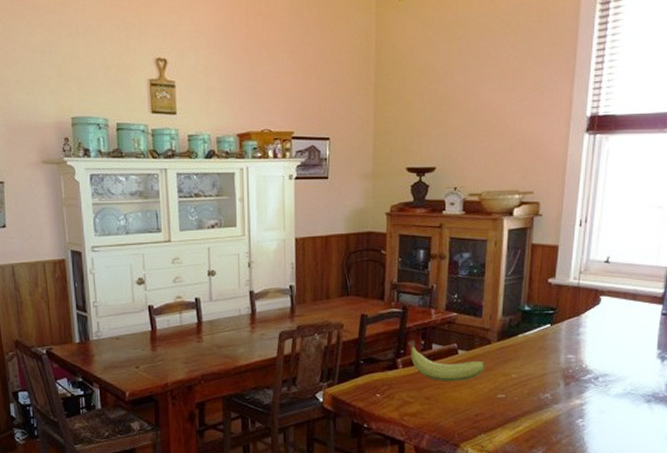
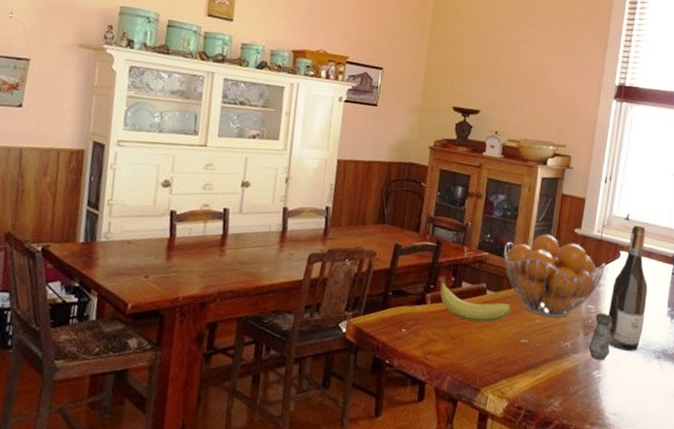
fruit basket: none [473,287,585,371] -> present [504,234,606,318]
salt shaker: none [570,362,594,408] -> present [589,313,612,360]
wine bottle: none [590,266,634,397] -> present [607,224,648,351]

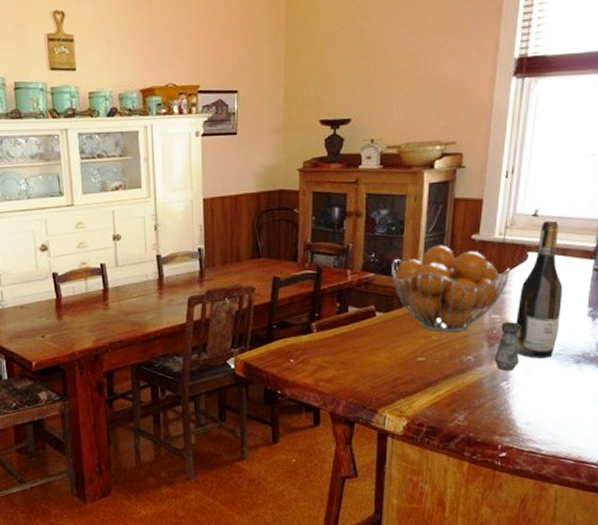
fruit: present [438,275,513,323] -> none [322,302,406,345]

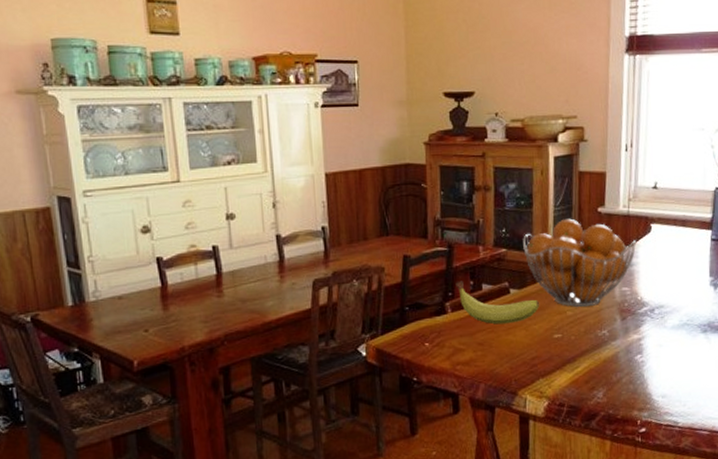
fruit: none [322,302,406,345] -> present [455,280,540,325]
salt shaker: present [494,322,520,370] -> none [628,294,651,344]
wine bottle: present [515,219,563,358] -> none [645,191,686,330]

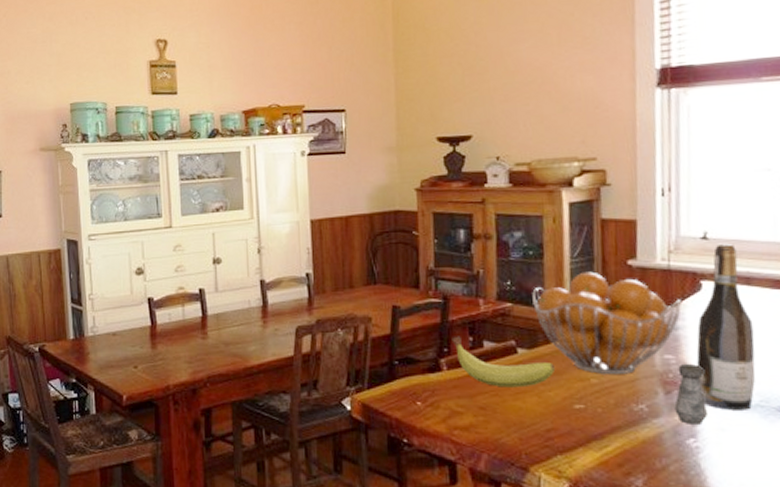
salt shaker: none [628,294,651,344] -> present [674,364,707,424]
wine bottle: none [645,191,686,330] -> present [696,243,756,410]

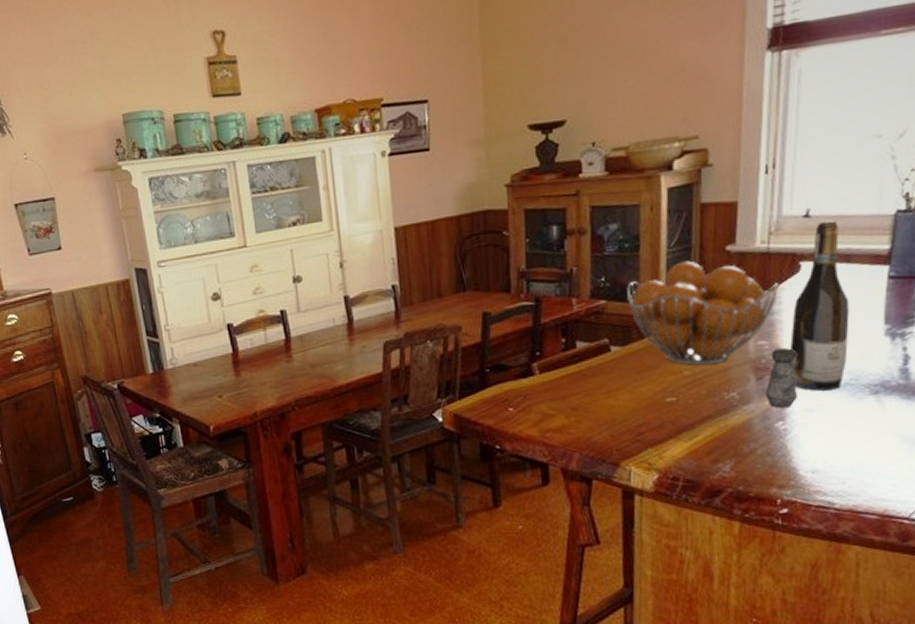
fruit: present [452,336,556,388] -> none [544,338,649,387]

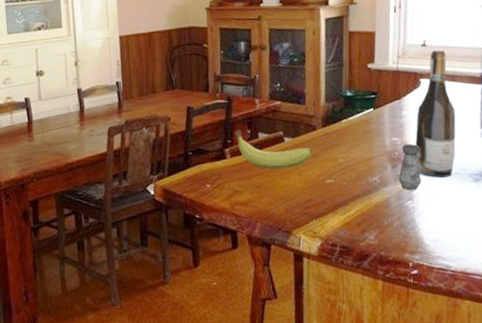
fruit: none [544,338,649,387] -> present [234,129,313,170]
fruit basket: present [627,260,780,367] -> none [296,74,407,156]

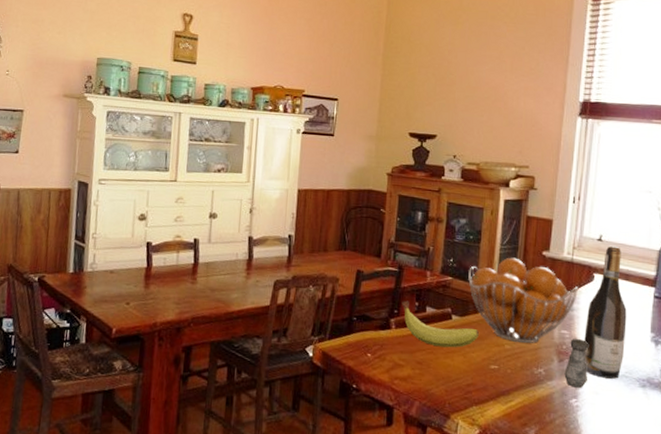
fruit basket: none [296,74,407,156] -> present [468,257,579,343]

